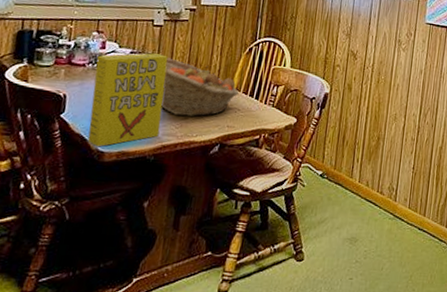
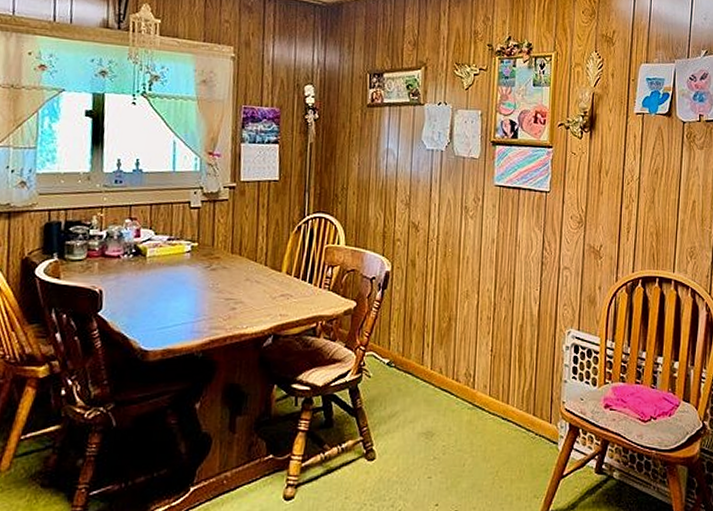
cereal box: present [87,53,169,147] -> none [129,239,210,346]
fruit basket: present [161,58,240,117] -> none [205,243,291,306]

